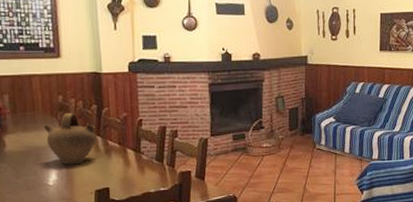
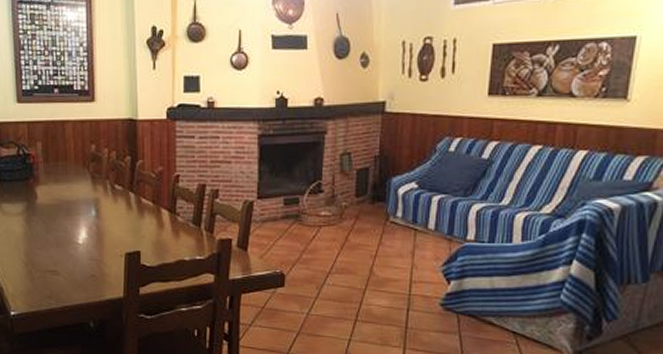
jug: present [44,113,97,165] -> none [76,165,129,223]

